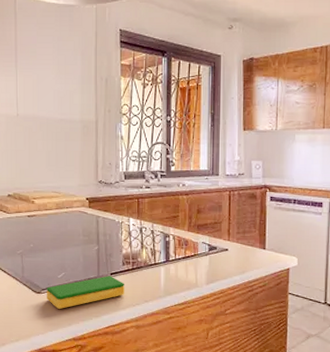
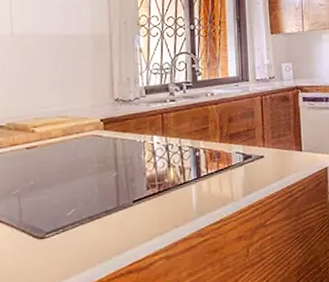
dish sponge: present [47,276,124,309] -> none [52,204,150,253]

